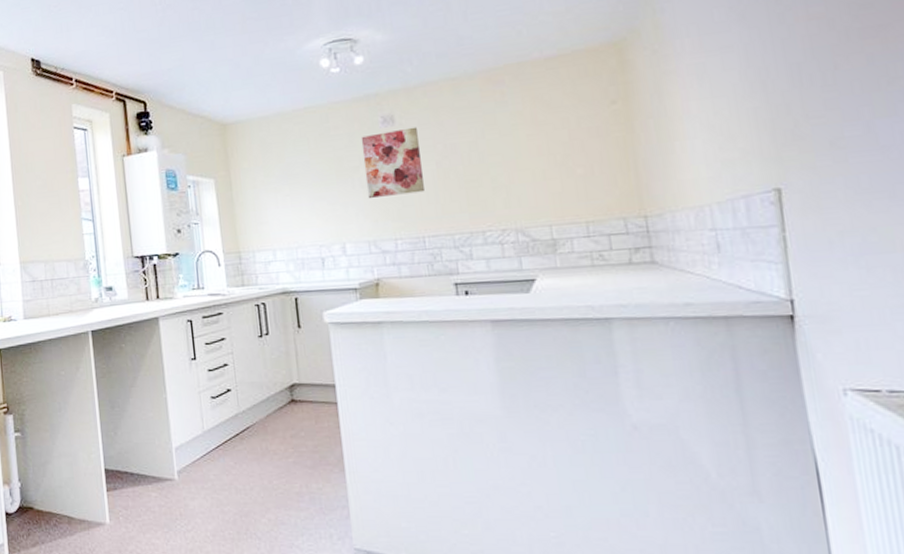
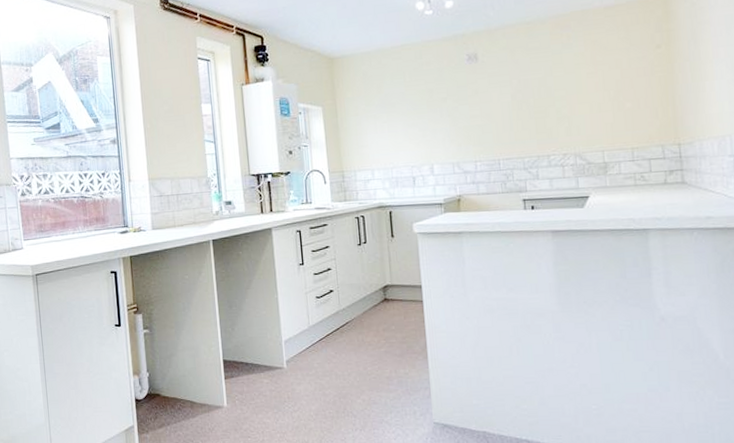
wall art: present [361,127,424,198] -> none [449,64,501,126]

